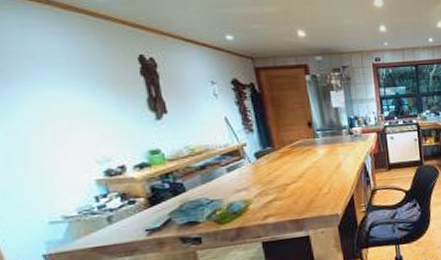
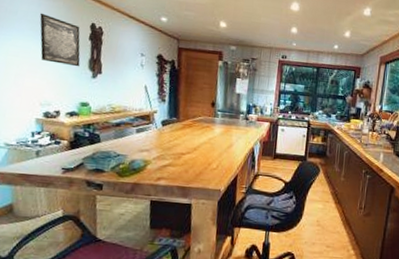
wall art: none [67,51,136,110] -> present [40,13,81,67]

